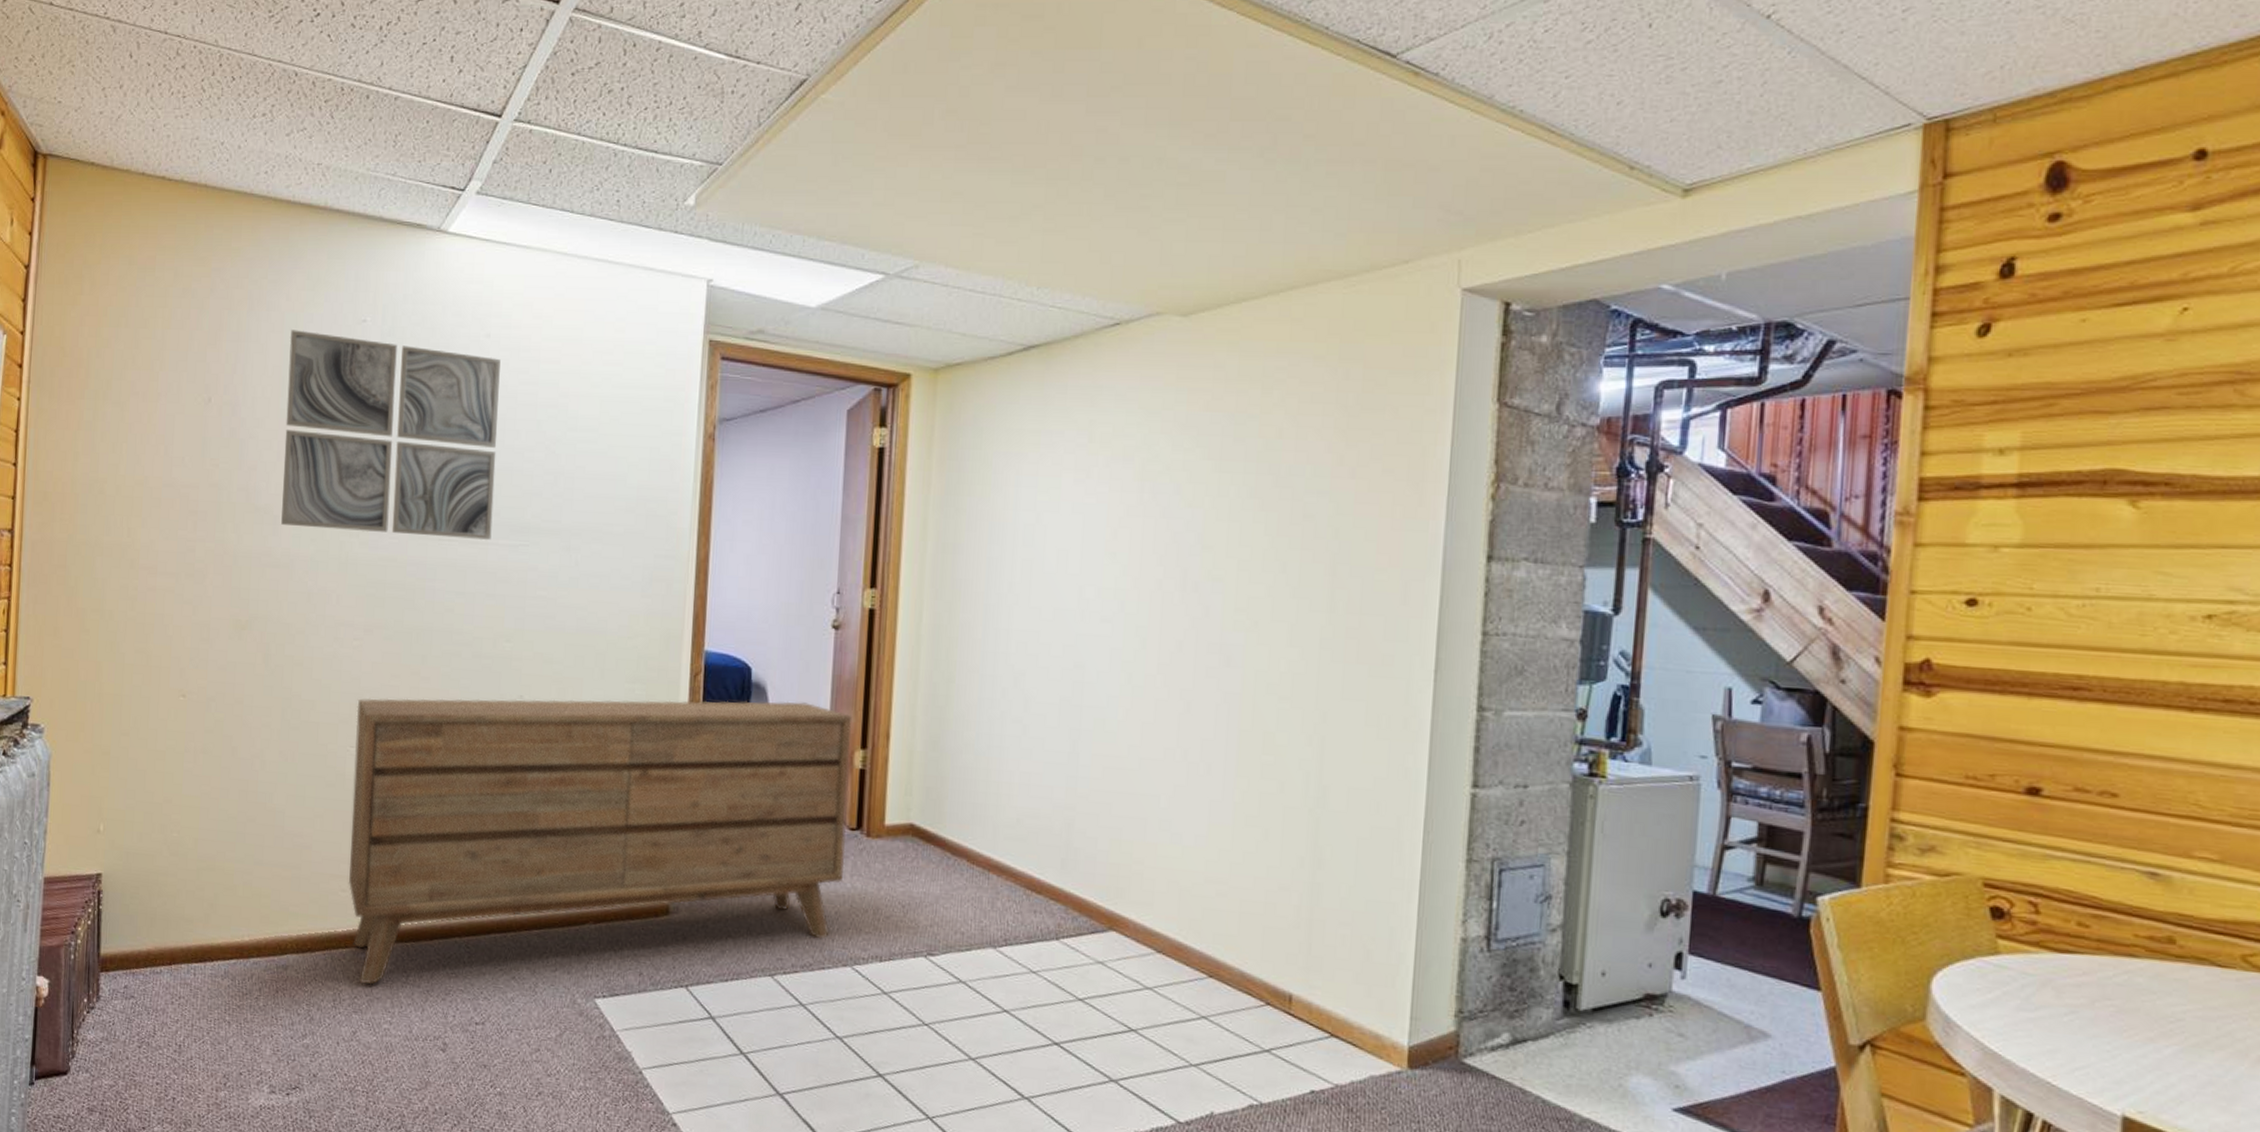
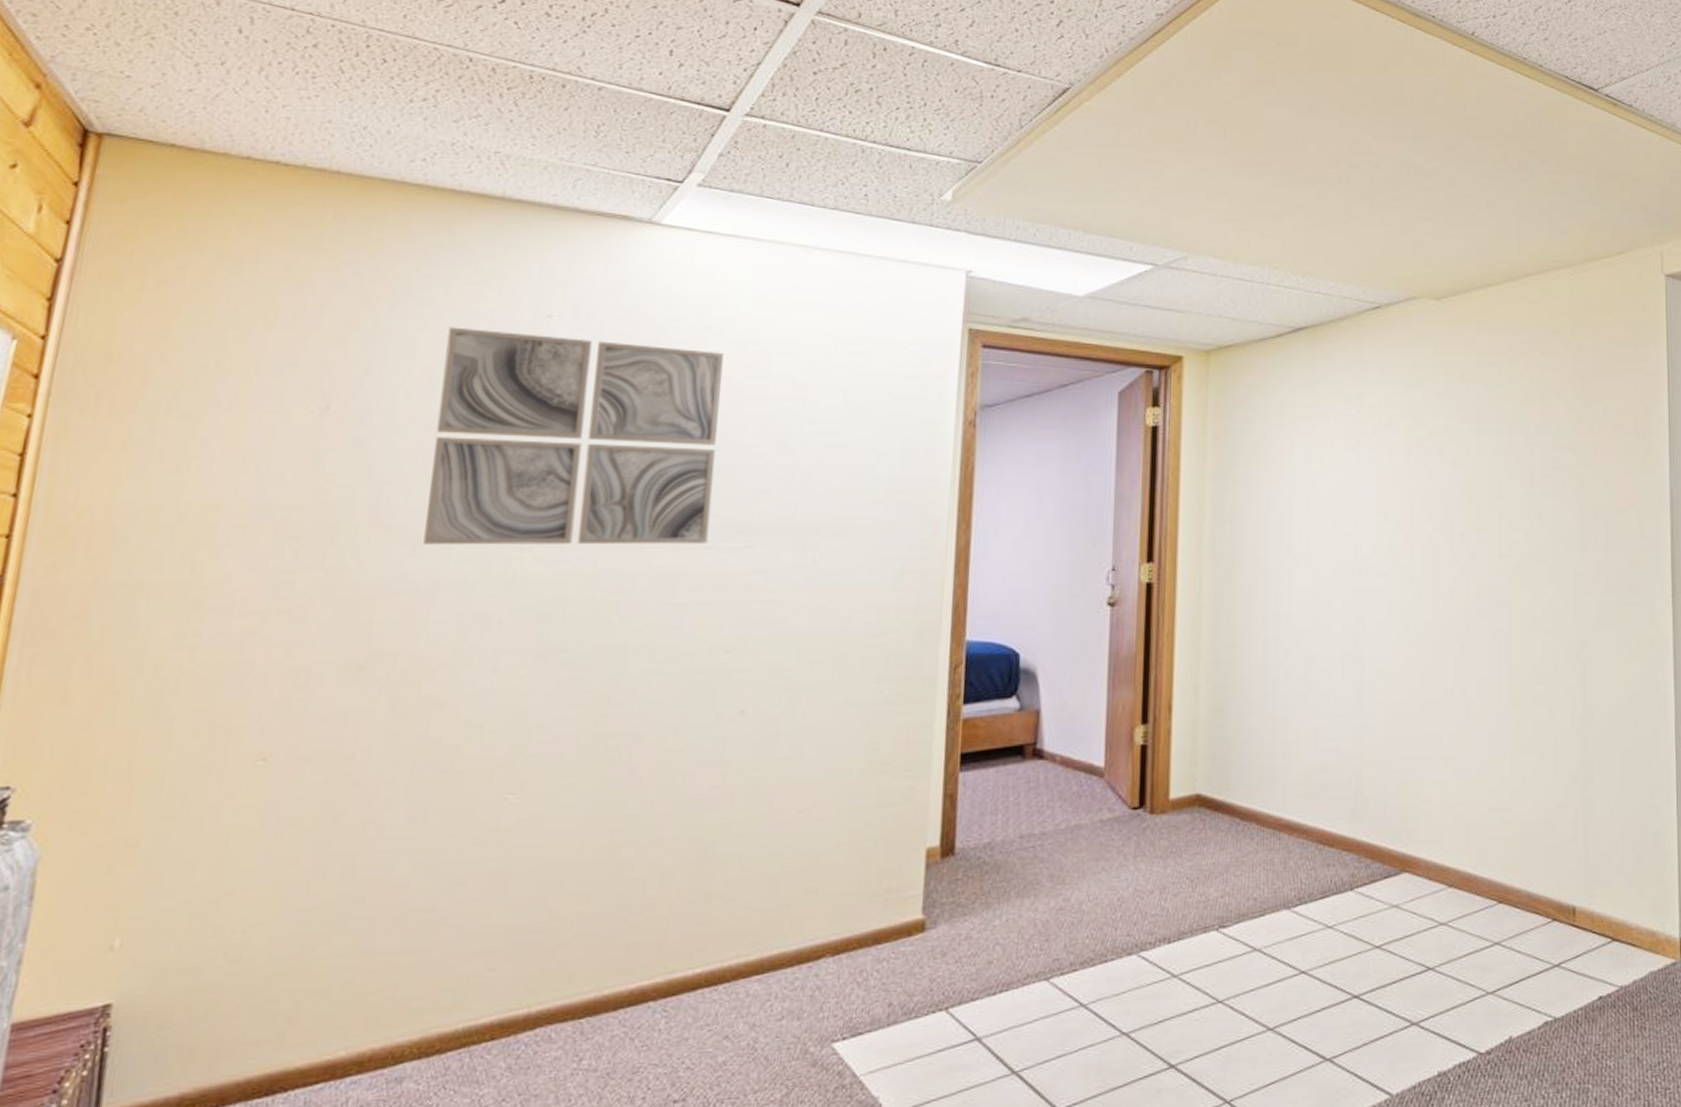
dresser: present [348,698,853,985] -> none [498,683,1132,1080]

